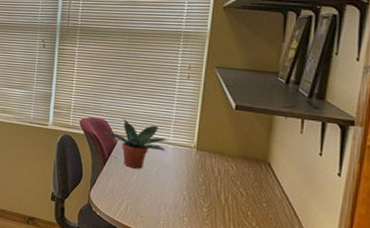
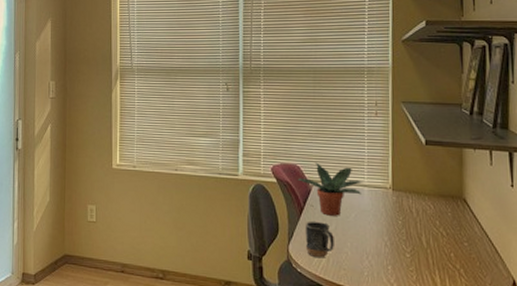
mug: none [107,171,135,205] -> present [305,221,334,257]

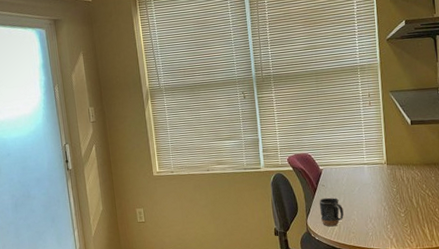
potted plant: present [297,162,362,216] -> none [309,150,362,192]

